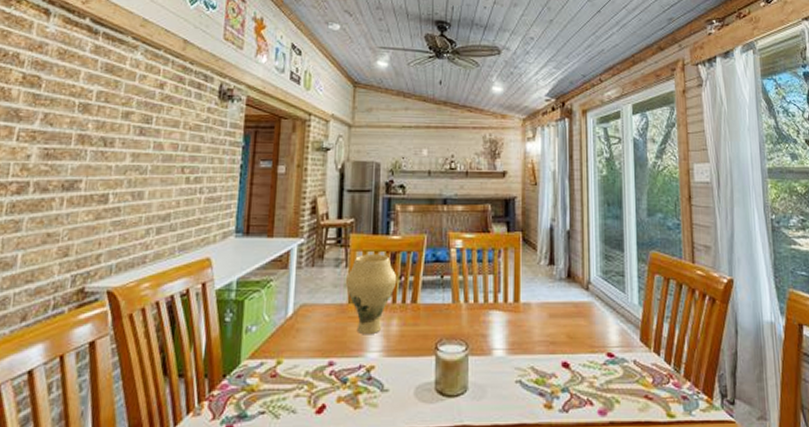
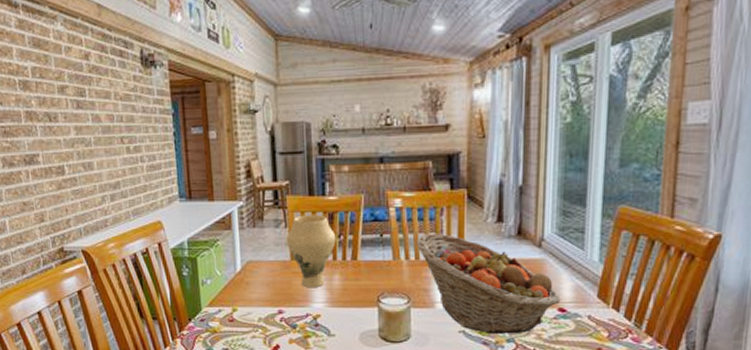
fruit basket: none [475,275,609,383] -> present [416,233,561,334]

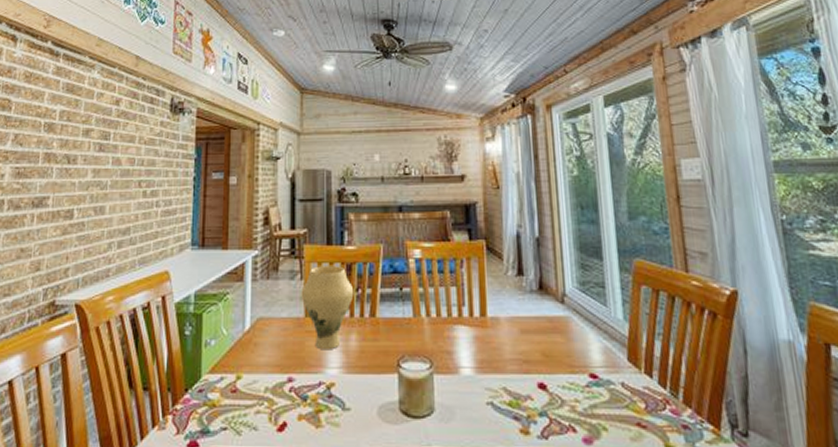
fruit basket: present [416,233,561,334] -> none [437,286,591,406]

